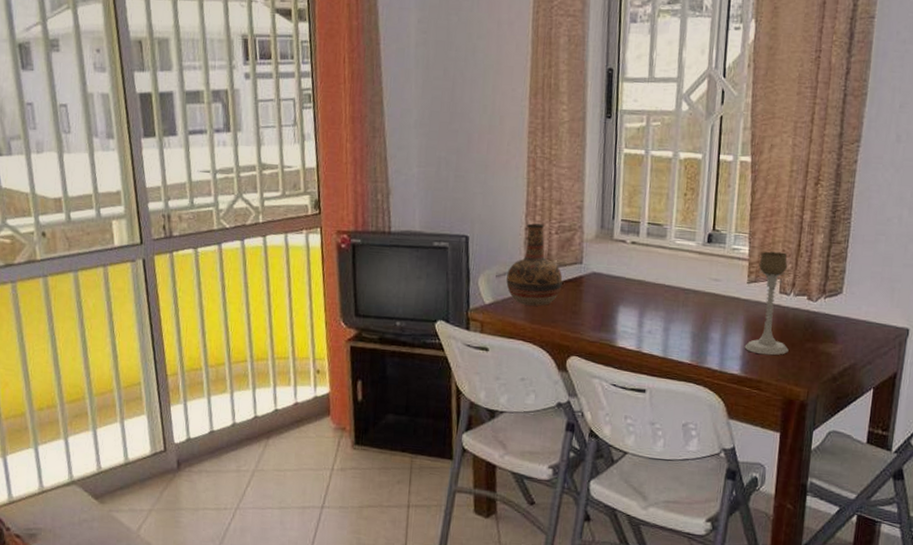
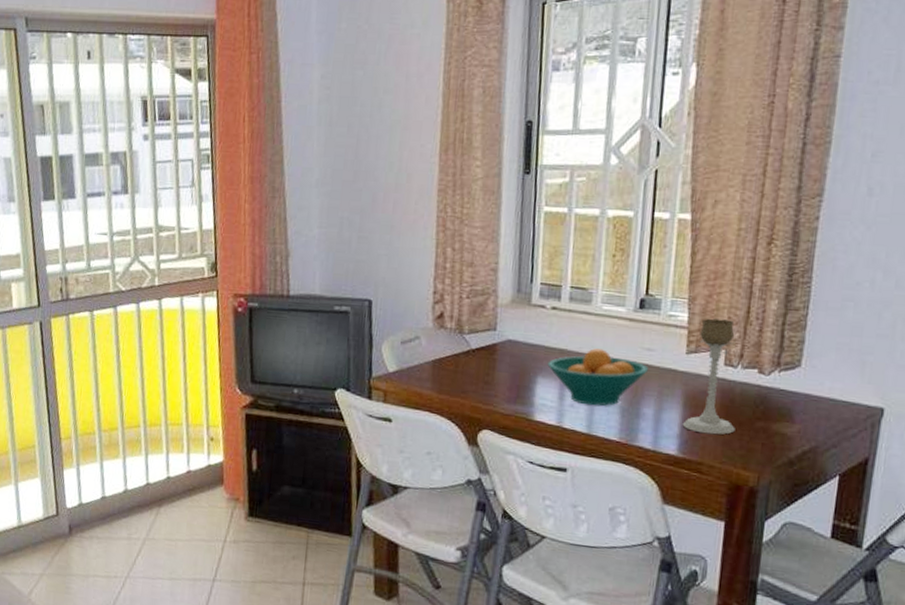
vase: present [506,223,563,306] -> none [412,287,474,375]
fruit bowl: none [628,279,716,332] -> present [547,348,649,406]

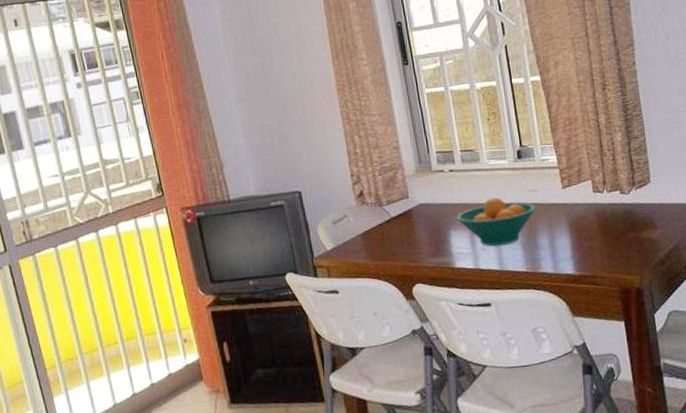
candle holder: present [682,318,735,435] -> none [567,155,614,252]

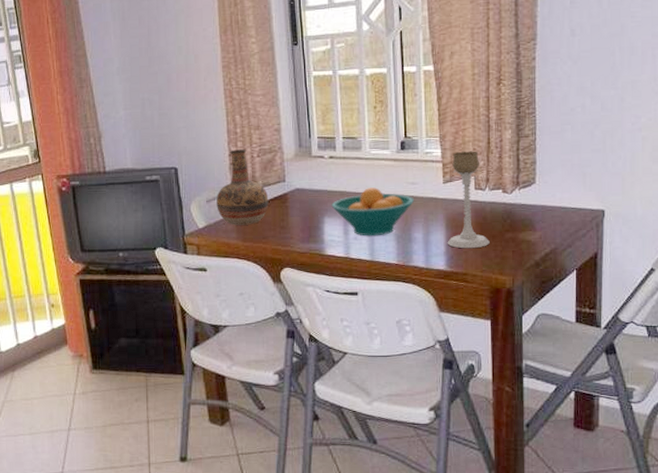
vase: none [342,168,395,245] -> present [216,149,269,225]
candle holder: none [567,155,614,252] -> present [447,151,490,249]

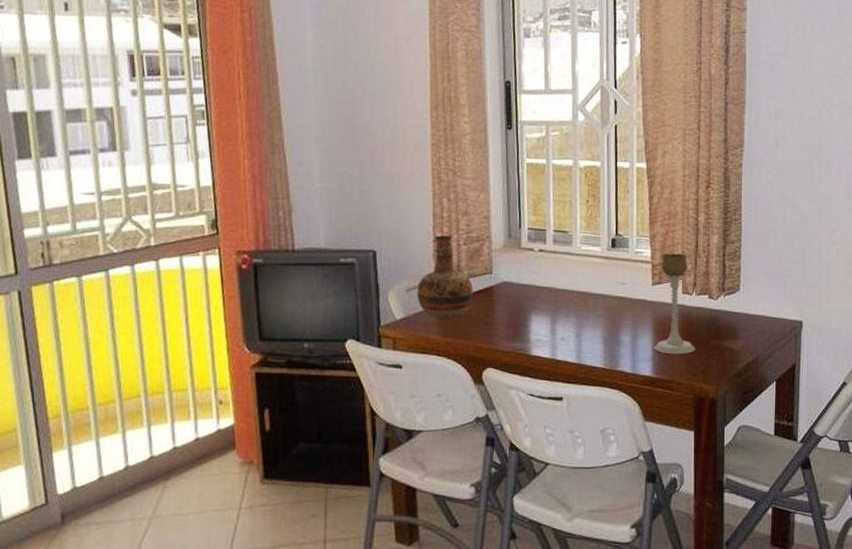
fruit bowl: present [331,187,415,237] -> none [539,285,624,338]

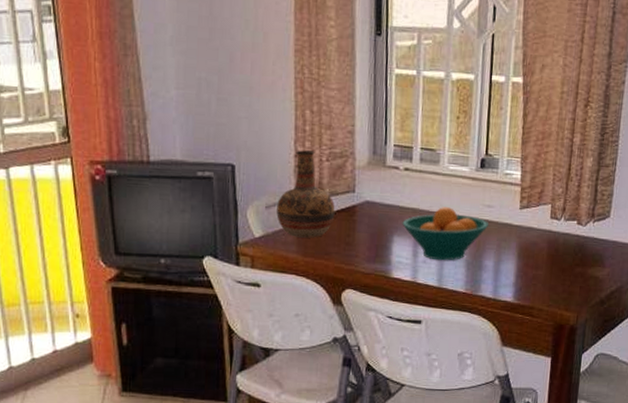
fruit bowl: none [539,285,624,338] -> present [402,207,489,261]
candle holder: present [654,253,695,355] -> none [517,175,559,281]

